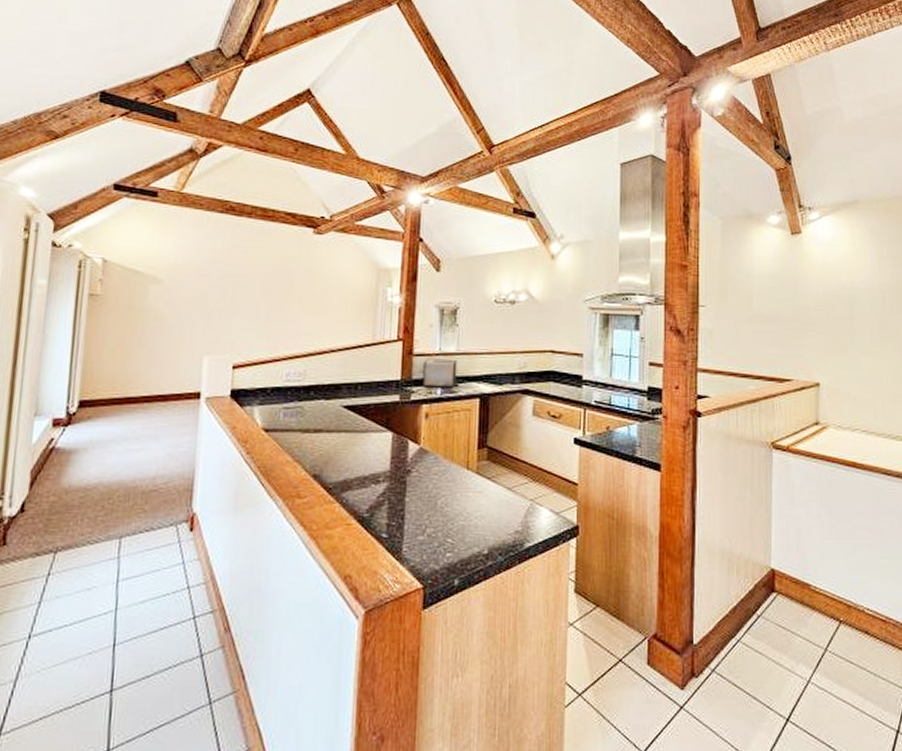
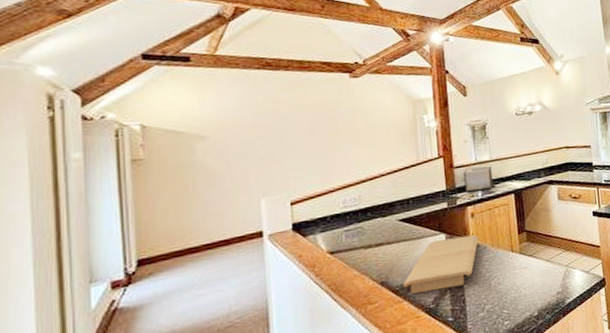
cutting board: none [337,438,431,498] -> present [402,234,479,294]

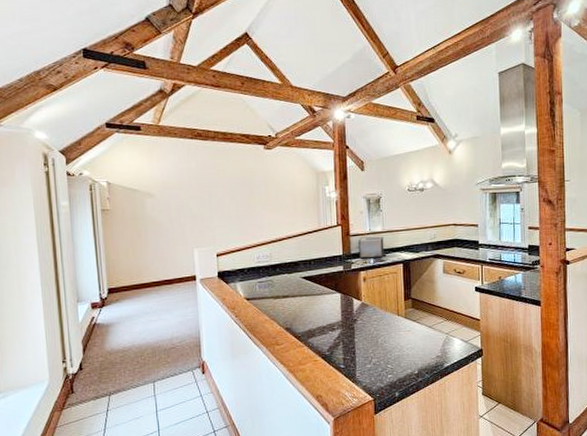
cutting board: present [402,234,479,294] -> none [304,296,369,341]

